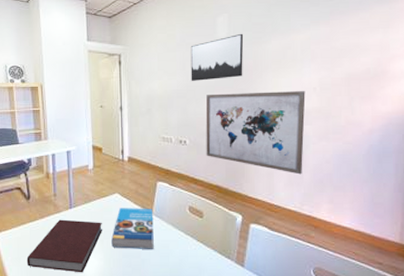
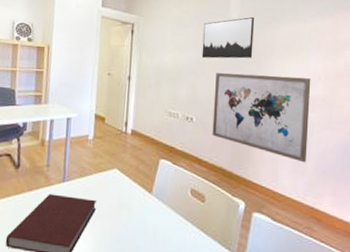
book: present [111,208,154,249] -> none [104,185,153,235]

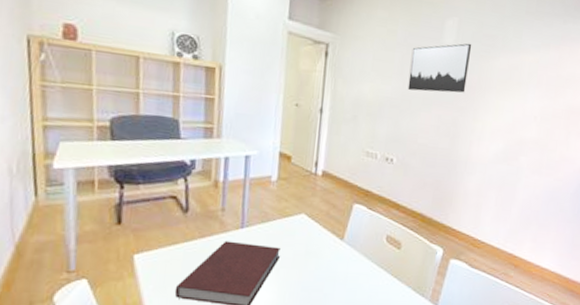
wall art: present [212,73,311,163] -> none [413,108,526,209]

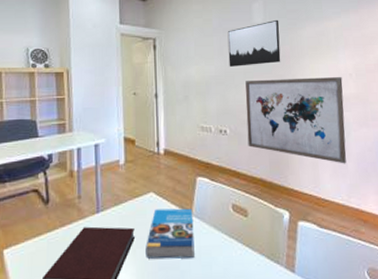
book: none [289,231,344,283] -> present [146,208,195,259]
wall art: none [413,108,526,209] -> present [245,77,346,164]

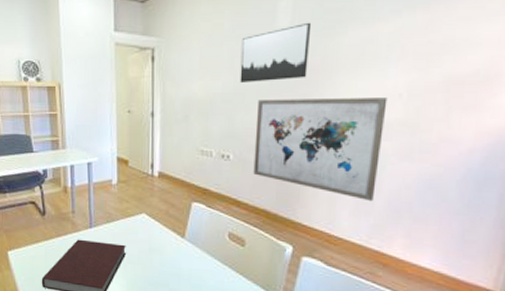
book: present [146,208,195,259] -> none [136,230,186,278]

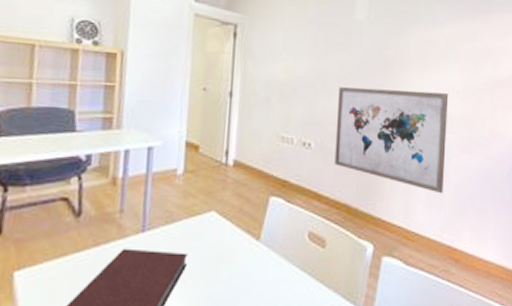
wall art: present [240,22,312,82] -> none [322,18,385,70]

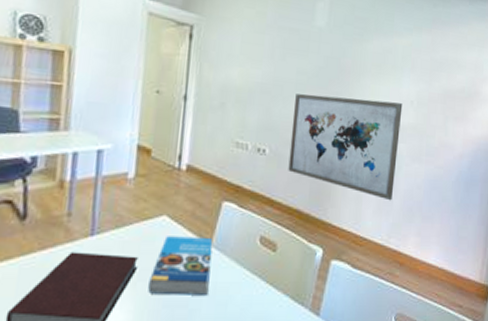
book: none [198,232,261,293] -> present [148,236,213,295]

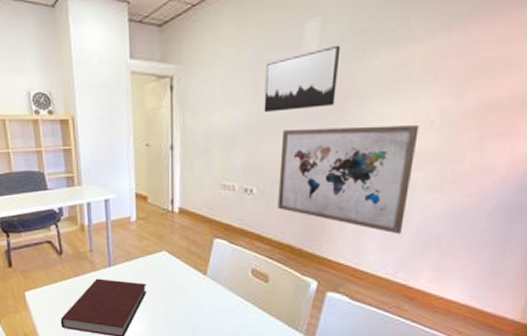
book: present [148,236,213,295] -> none [157,268,208,316]
wall art: none [279,25,345,77] -> present [264,45,341,112]

